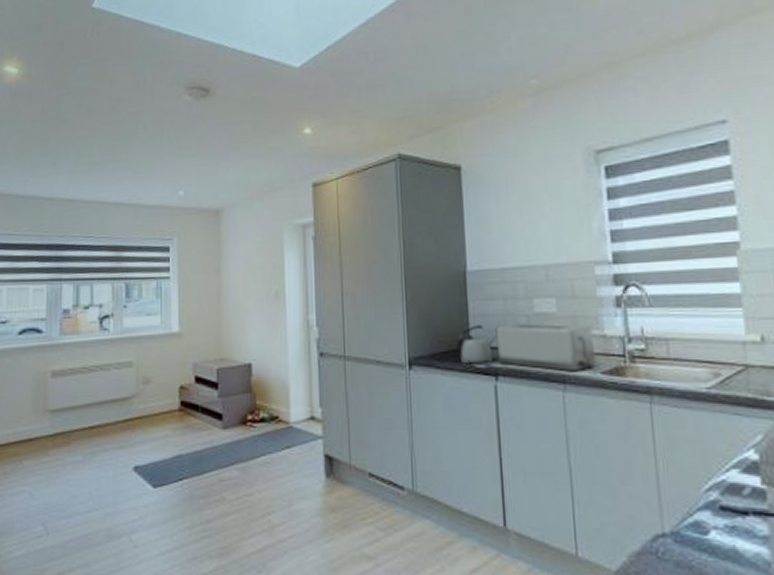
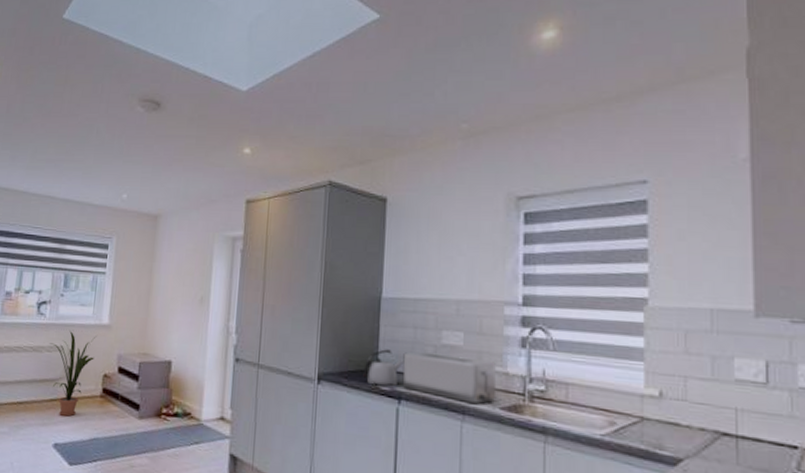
house plant: none [117,344,168,436] -> present [49,331,97,417]

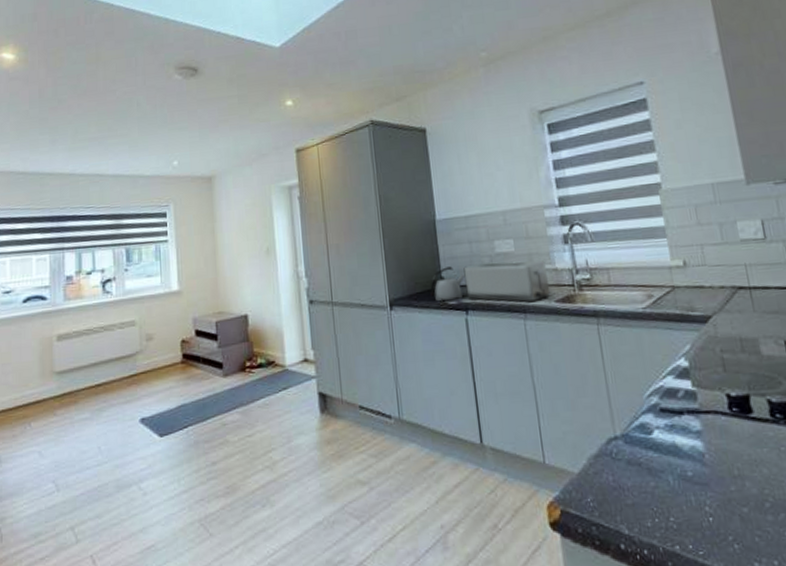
house plant: present [49,331,97,417] -> none [120,304,169,390]

